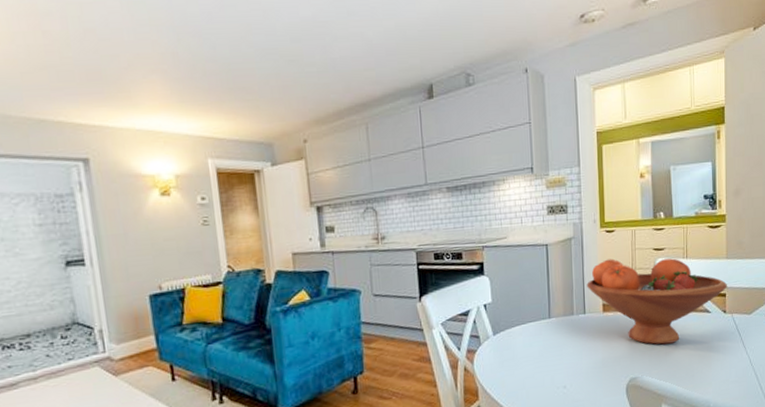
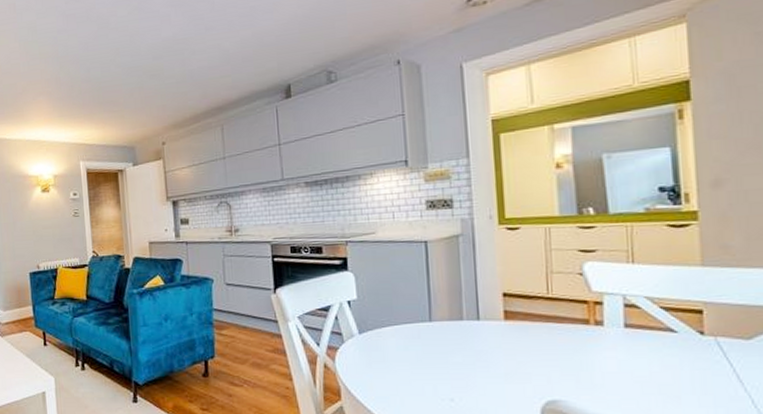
fruit bowl: present [587,258,727,345] -> none [481,259,705,365]

